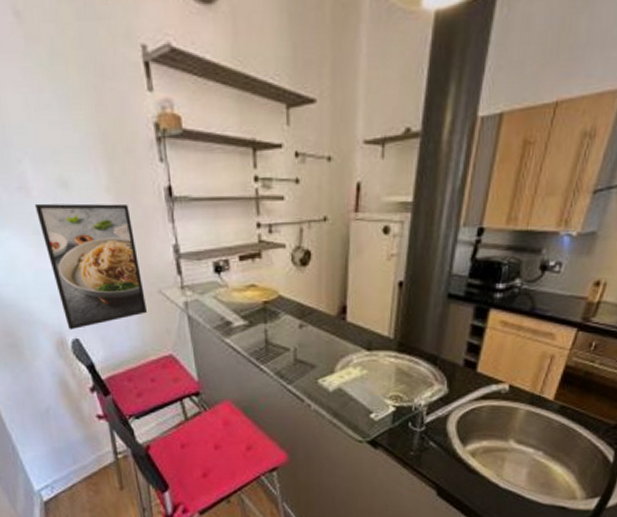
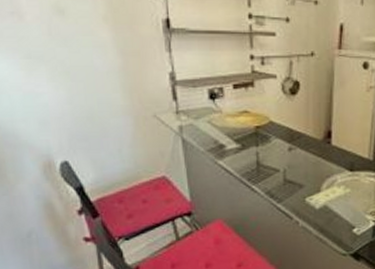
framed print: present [34,203,148,330] -> none [27,28,142,153]

